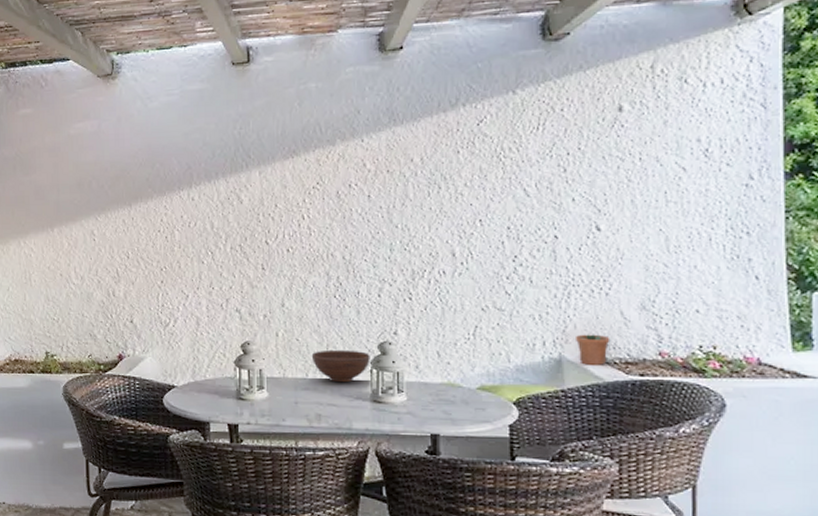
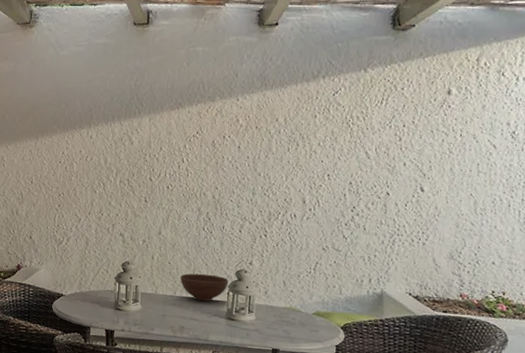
planter: present [576,334,610,365] -> none [396,275,423,302]

